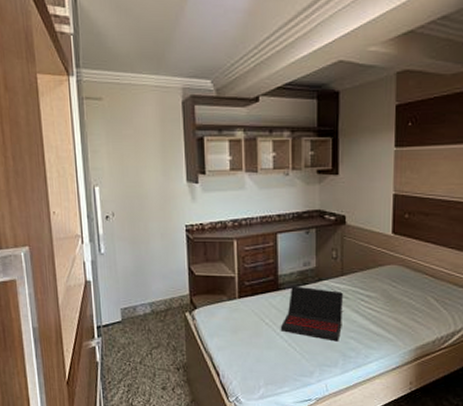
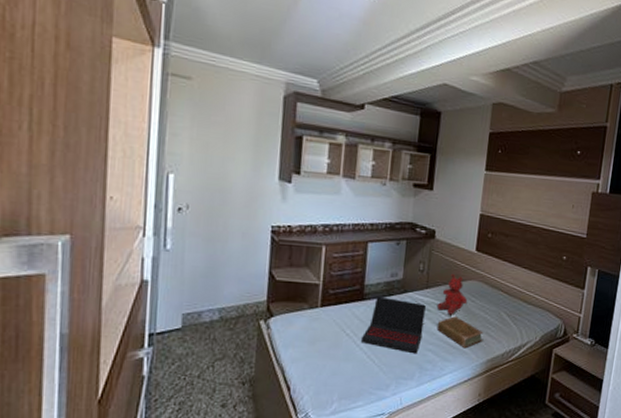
teddy bear: none [354,258,388,302] -> present [436,273,468,315]
book: none [357,303,409,336] -> present [437,316,483,349]

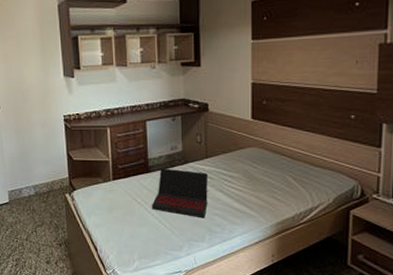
teddy bear: present [436,273,468,315] -> none [218,142,249,181]
book: present [437,316,483,349] -> none [221,183,270,212]

